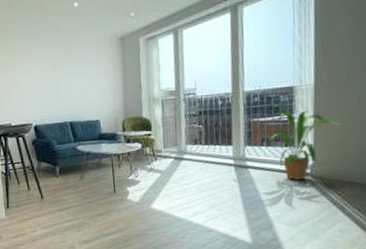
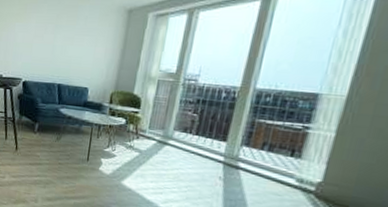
house plant: present [266,105,345,181] -> none [267,109,376,197]

